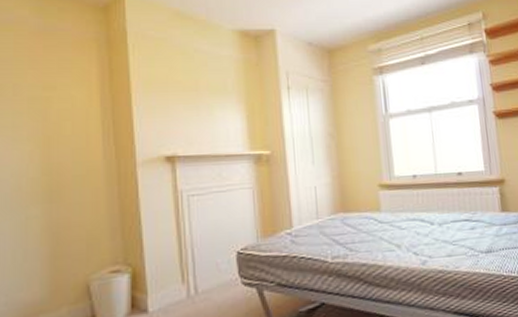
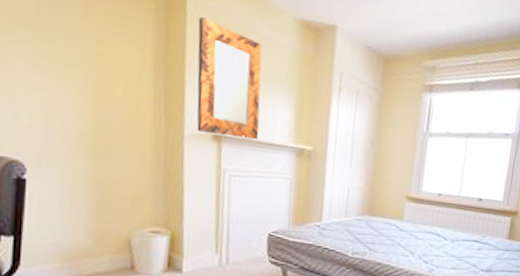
home mirror: none [139,46,213,157] -> present [196,17,262,140]

